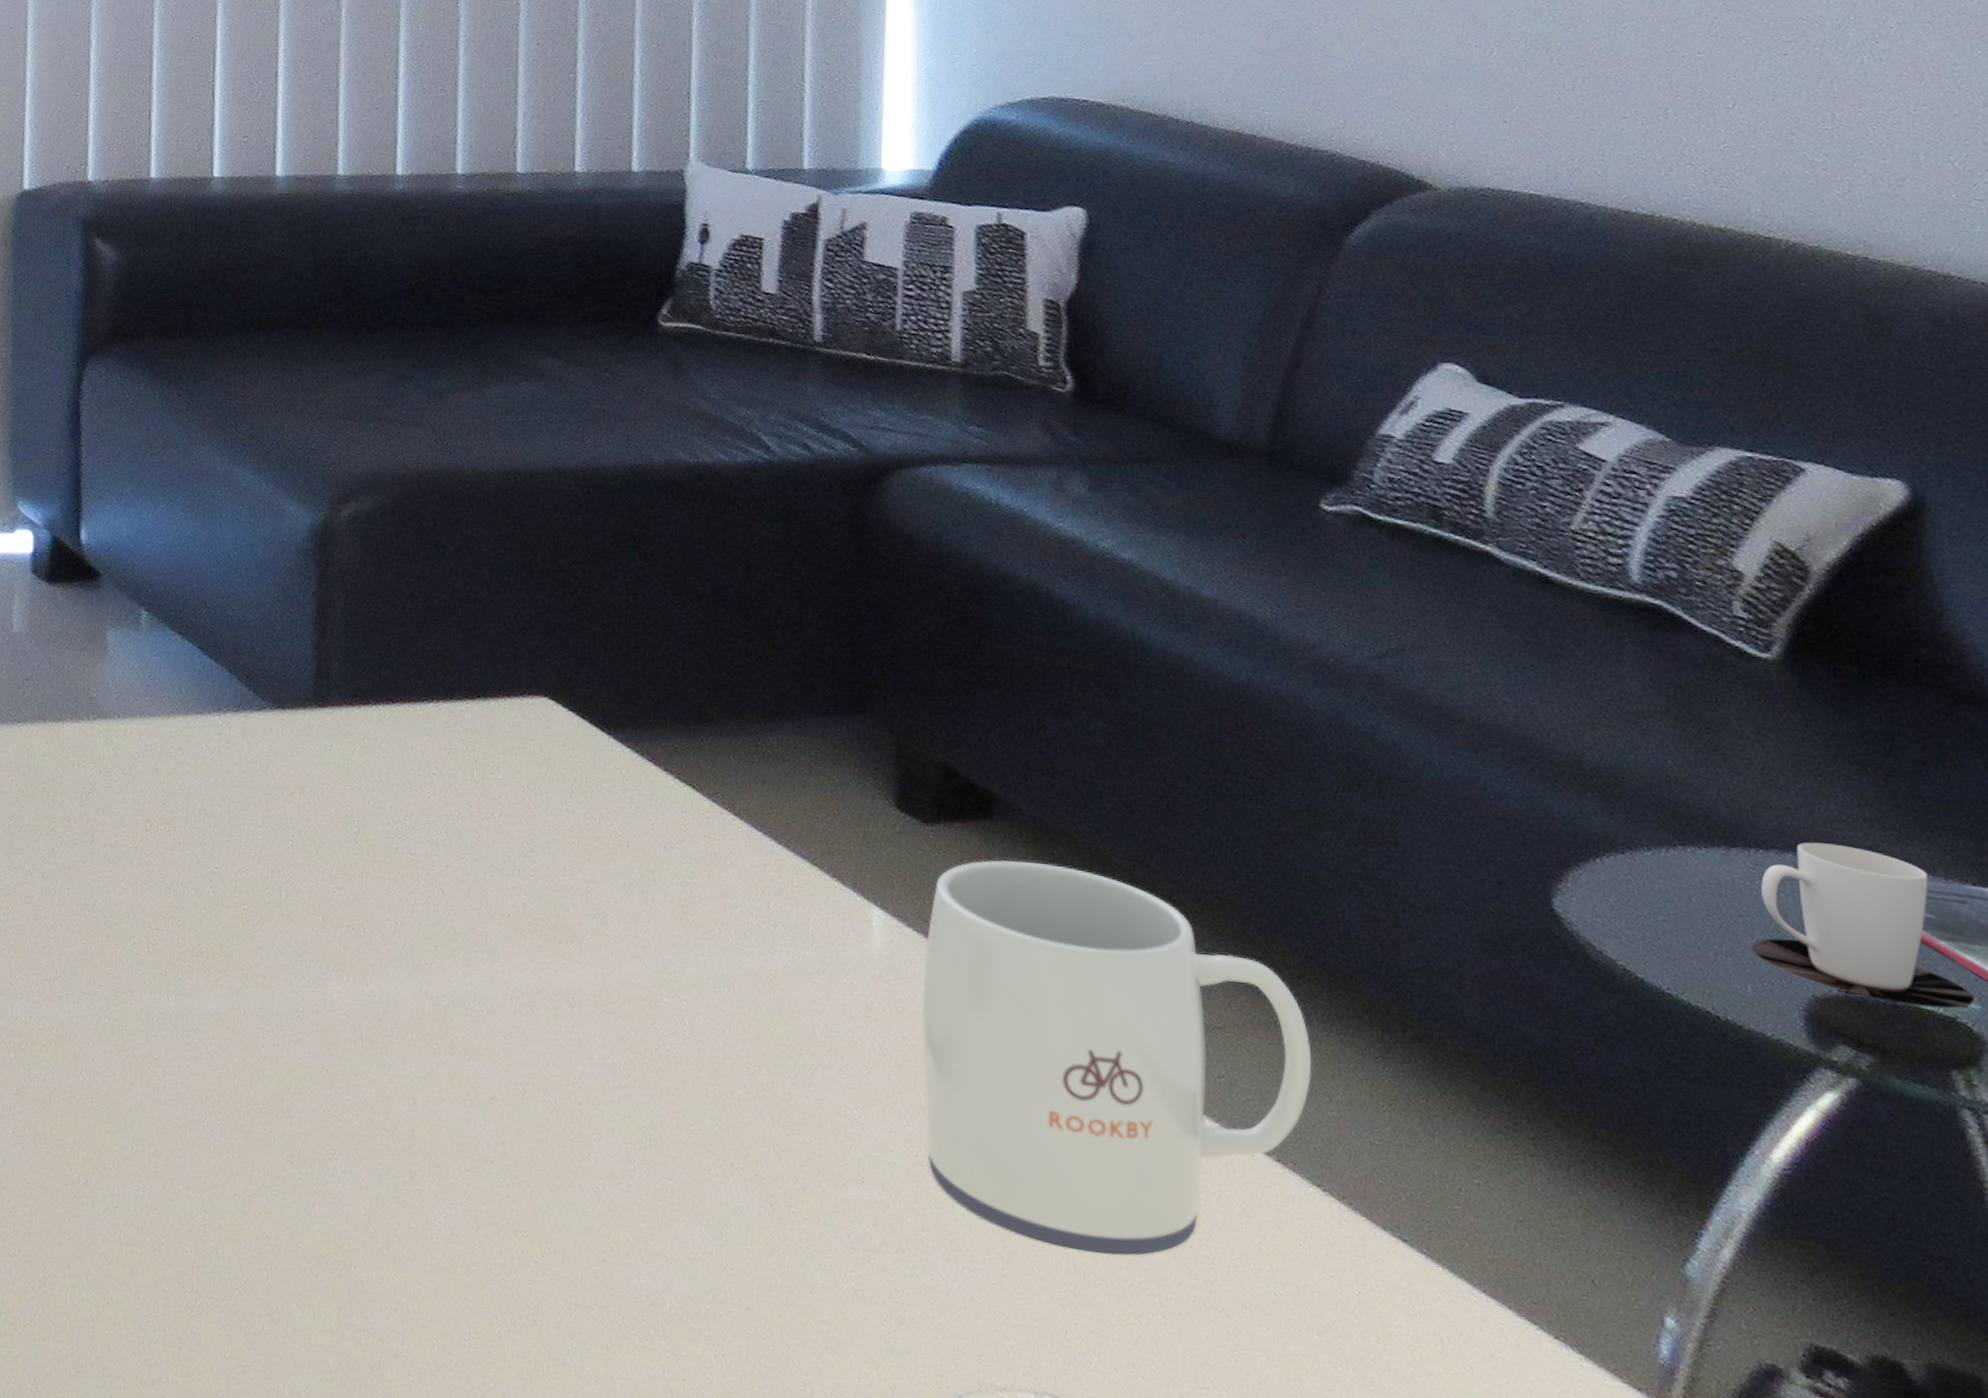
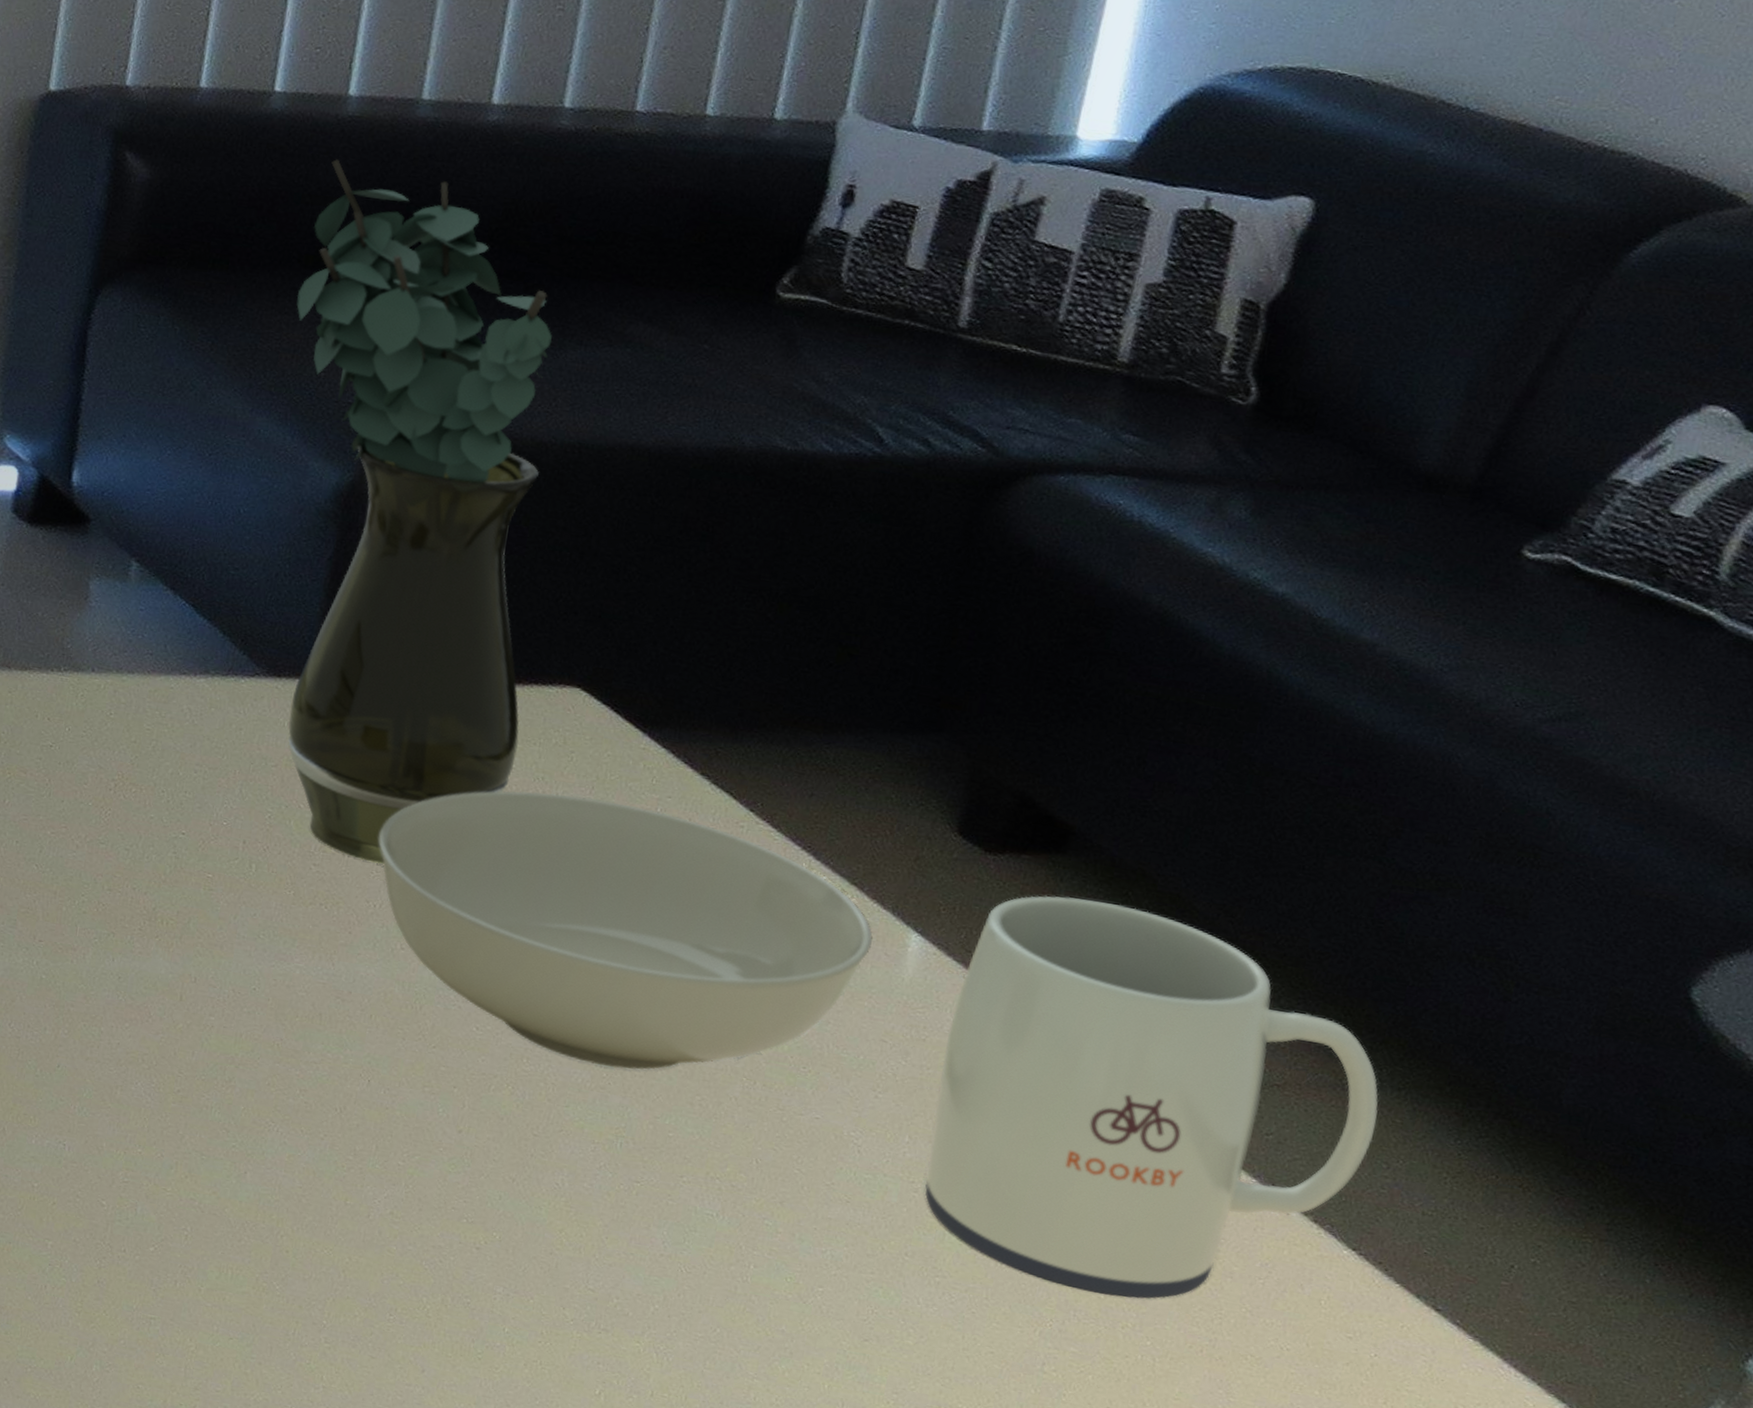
vase: none [256,232,502,883] -> present [287,159,552,865]
bowl: none [390,799,840,1066] -> present [378,790,873,1070]

